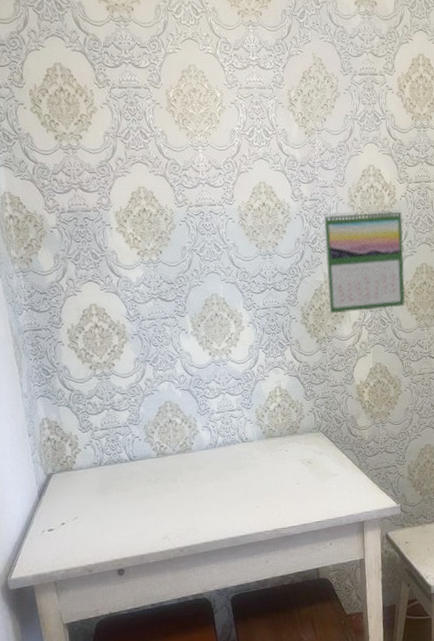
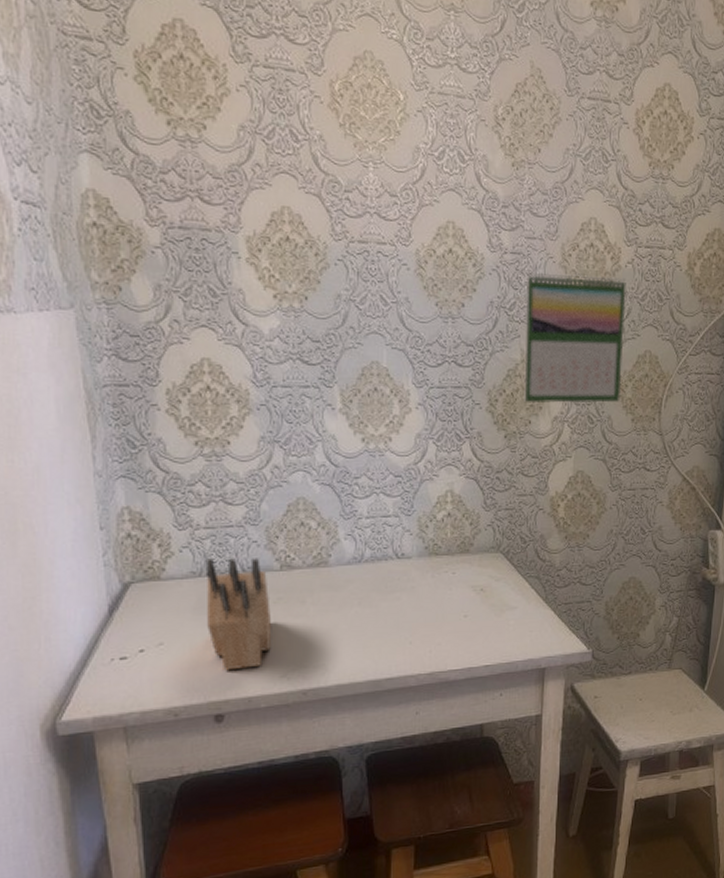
knife block: none [103,449,154,536] -> present [205,558,271,671]

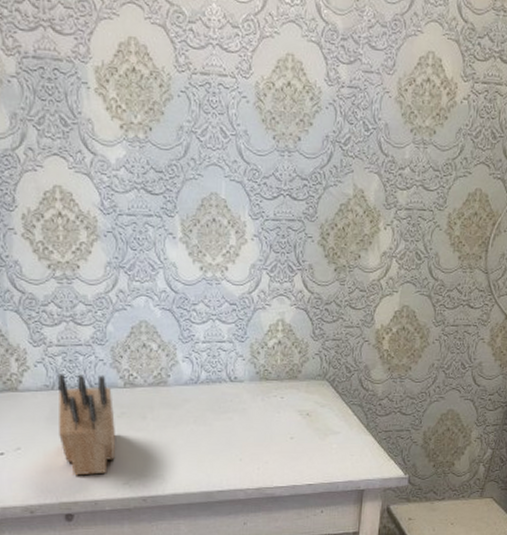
calendar: present [524,272,626,404] -> none [354,106,461,240]

